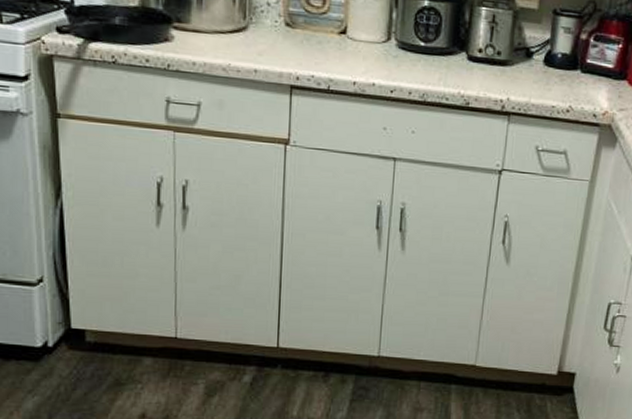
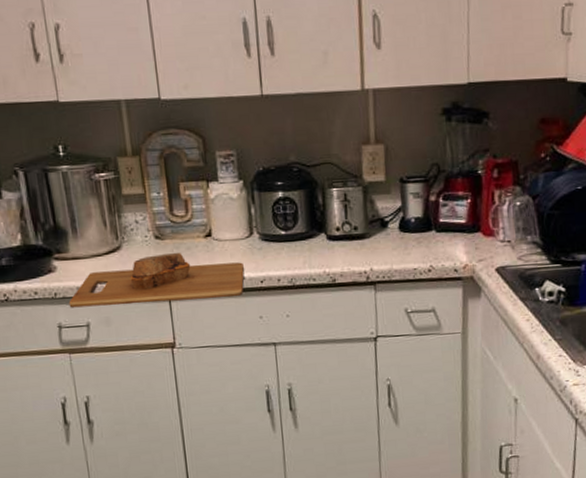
cutting board: none [181,43,375,103] -> present [68,252,245,308]

